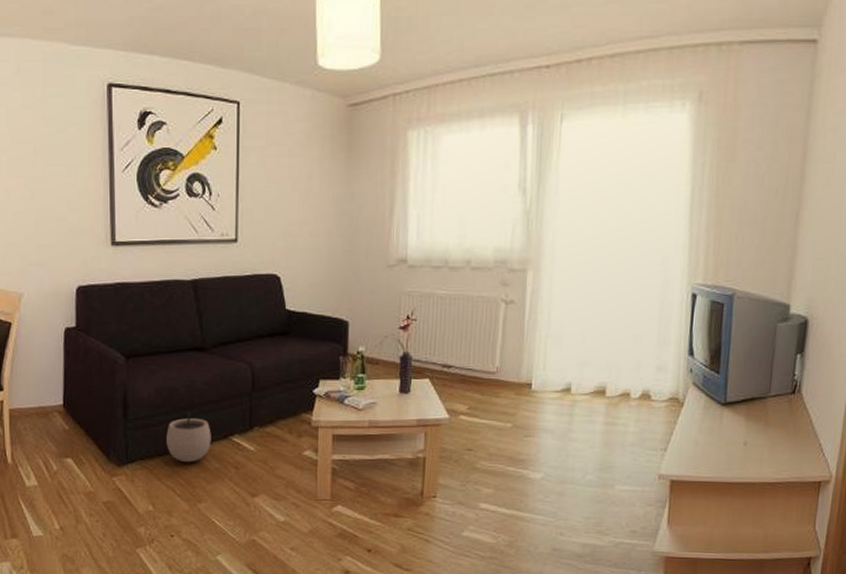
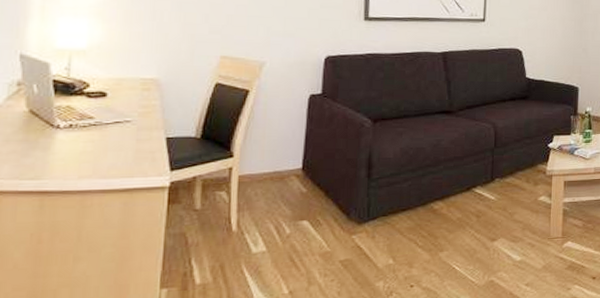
plant pot: present [166,408,211,463] -> none [410,165,455,216]

